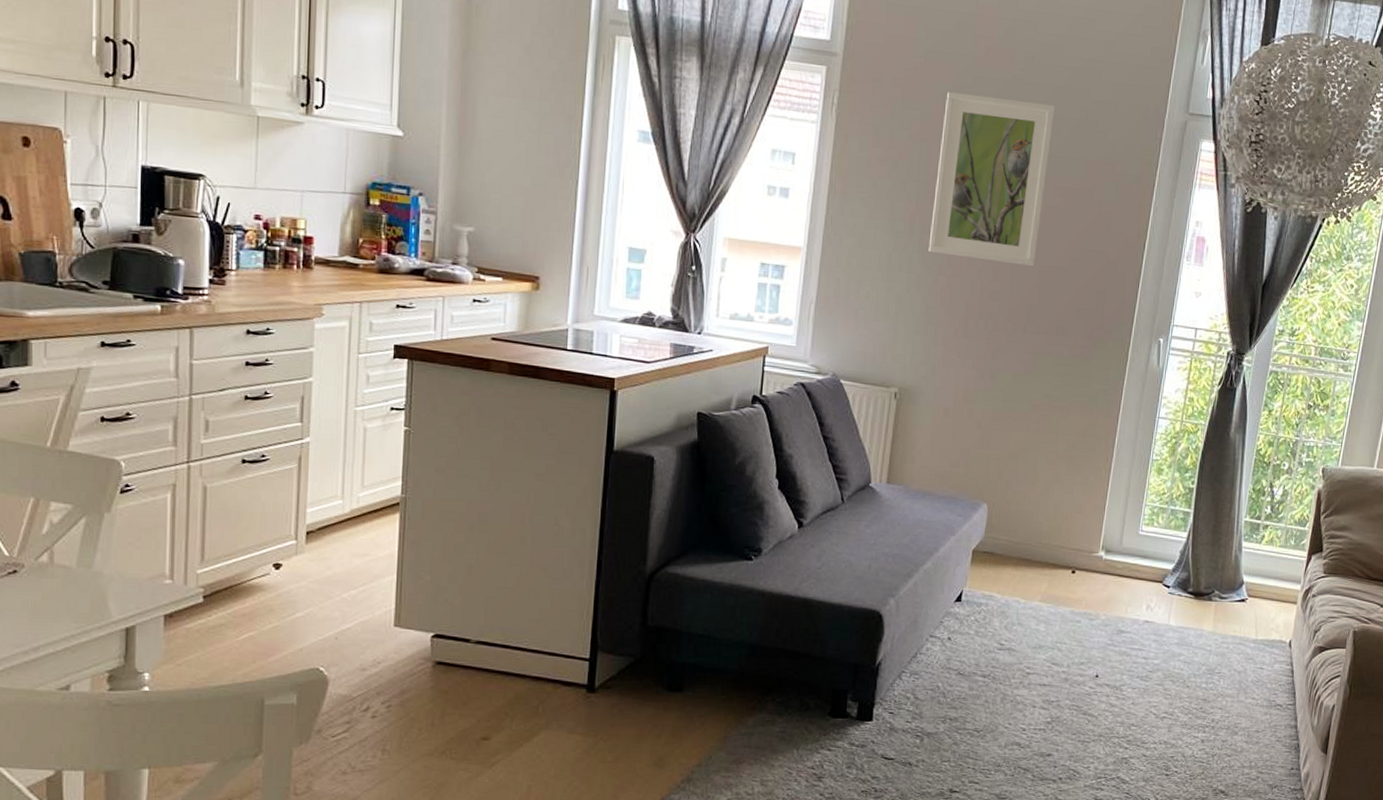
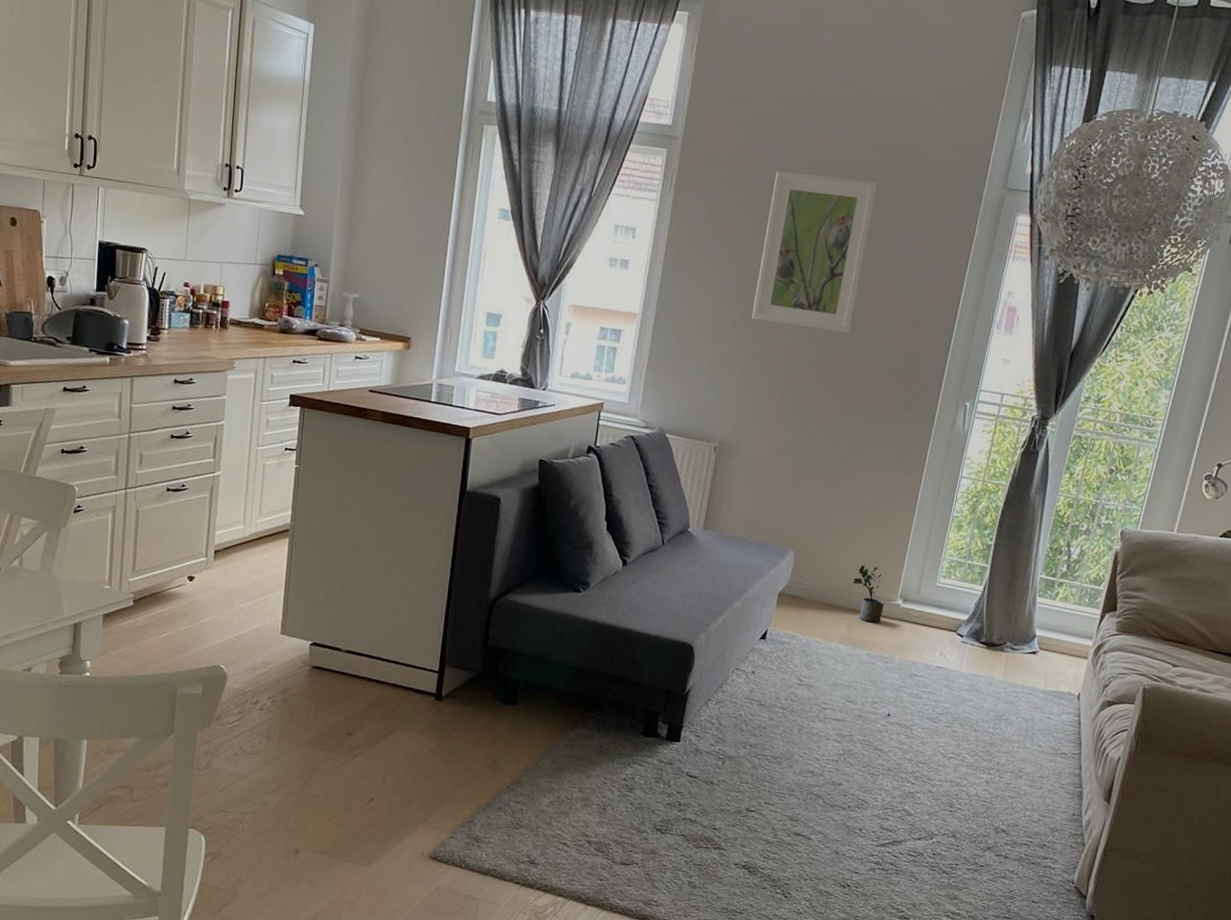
potted plant: none [1052,515,1087,578] -> present [853,565,885,623]

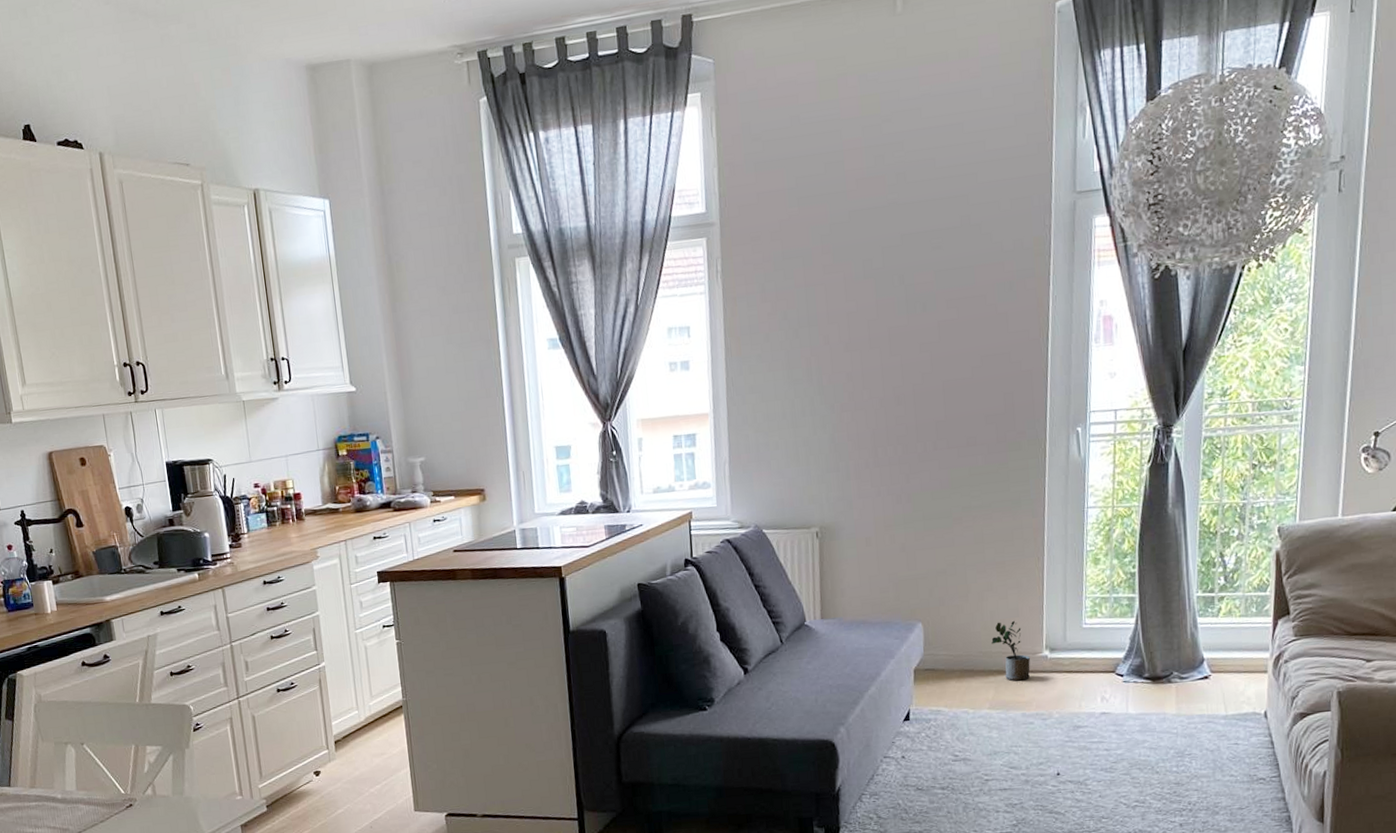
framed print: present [751,170,878,334] -> none [824,219,936,392]

